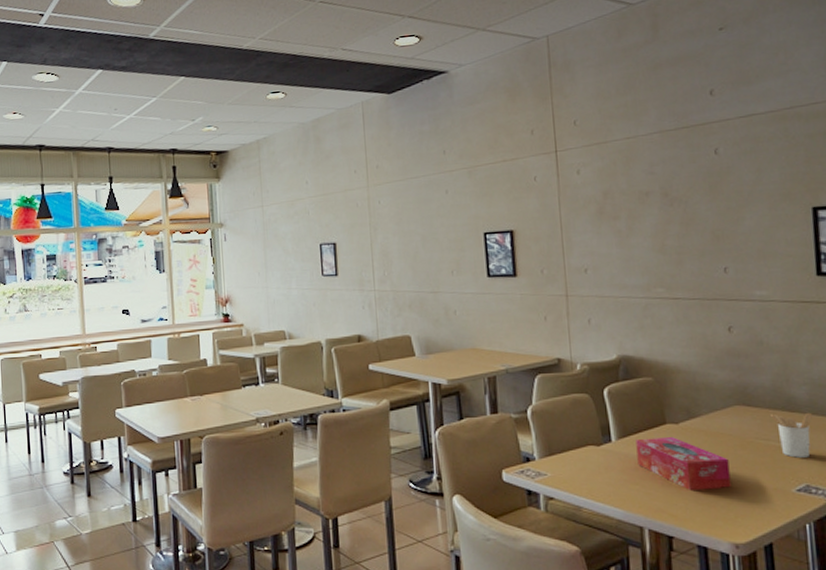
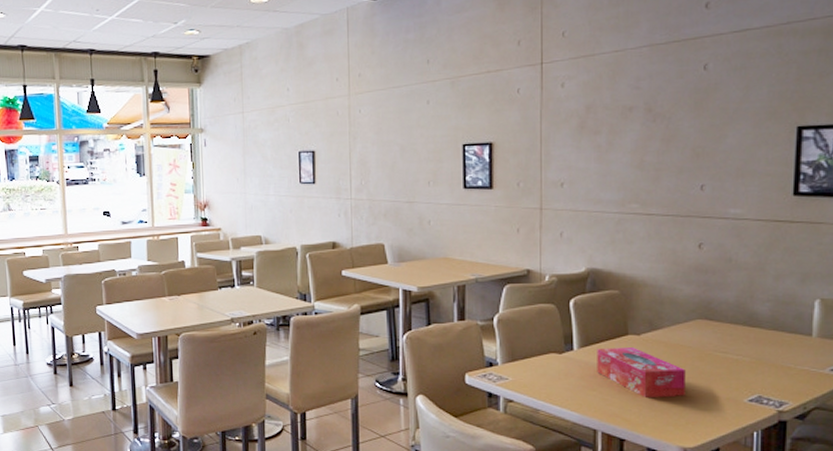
utensil holder: present [771,412,812,458] -> none [732,328,772,370]

